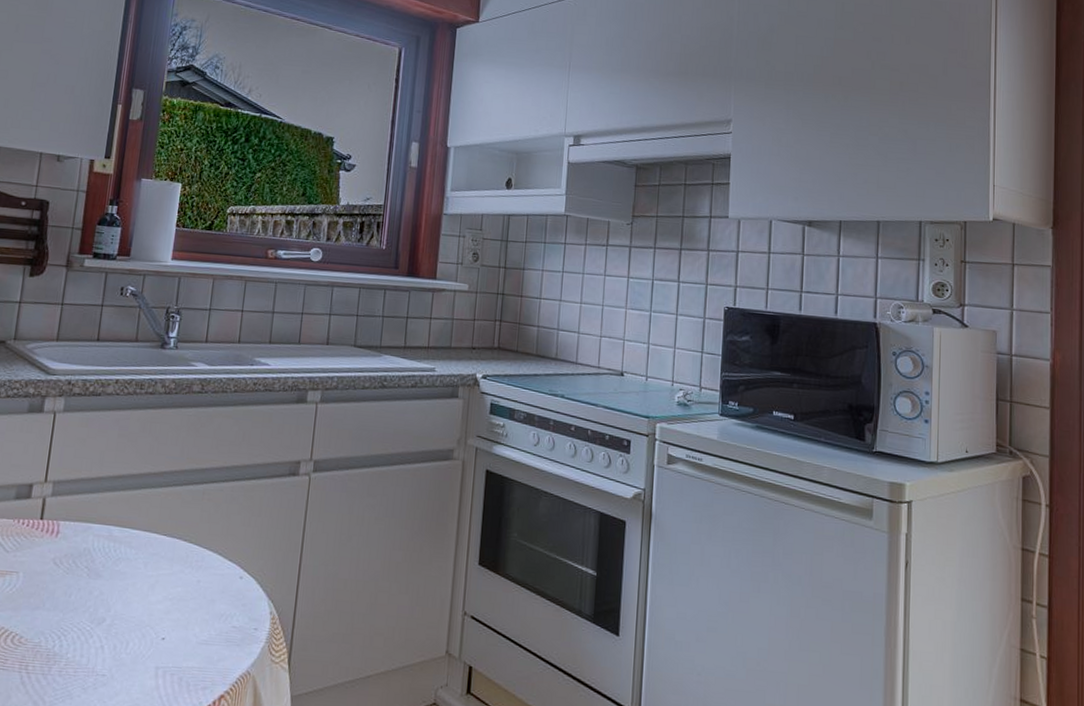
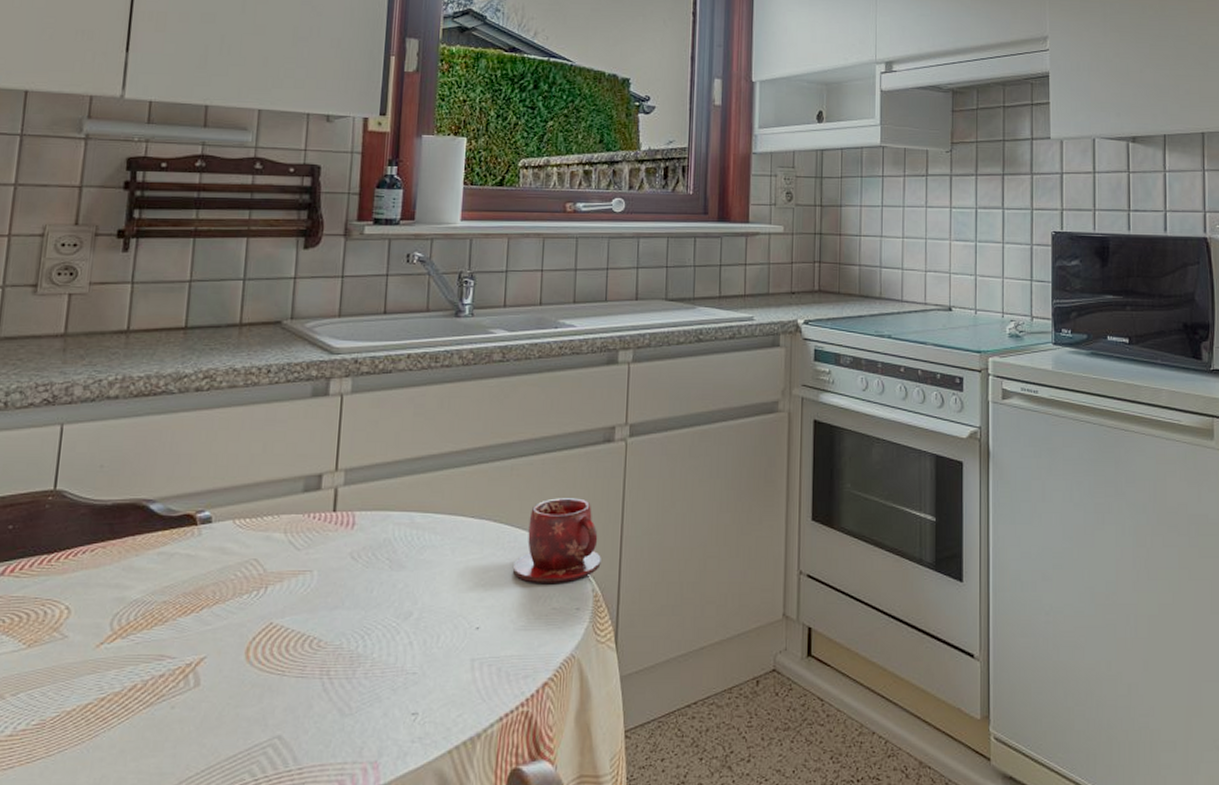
teacup: none [199,524,280,604] -> present [513,498,601,583]

